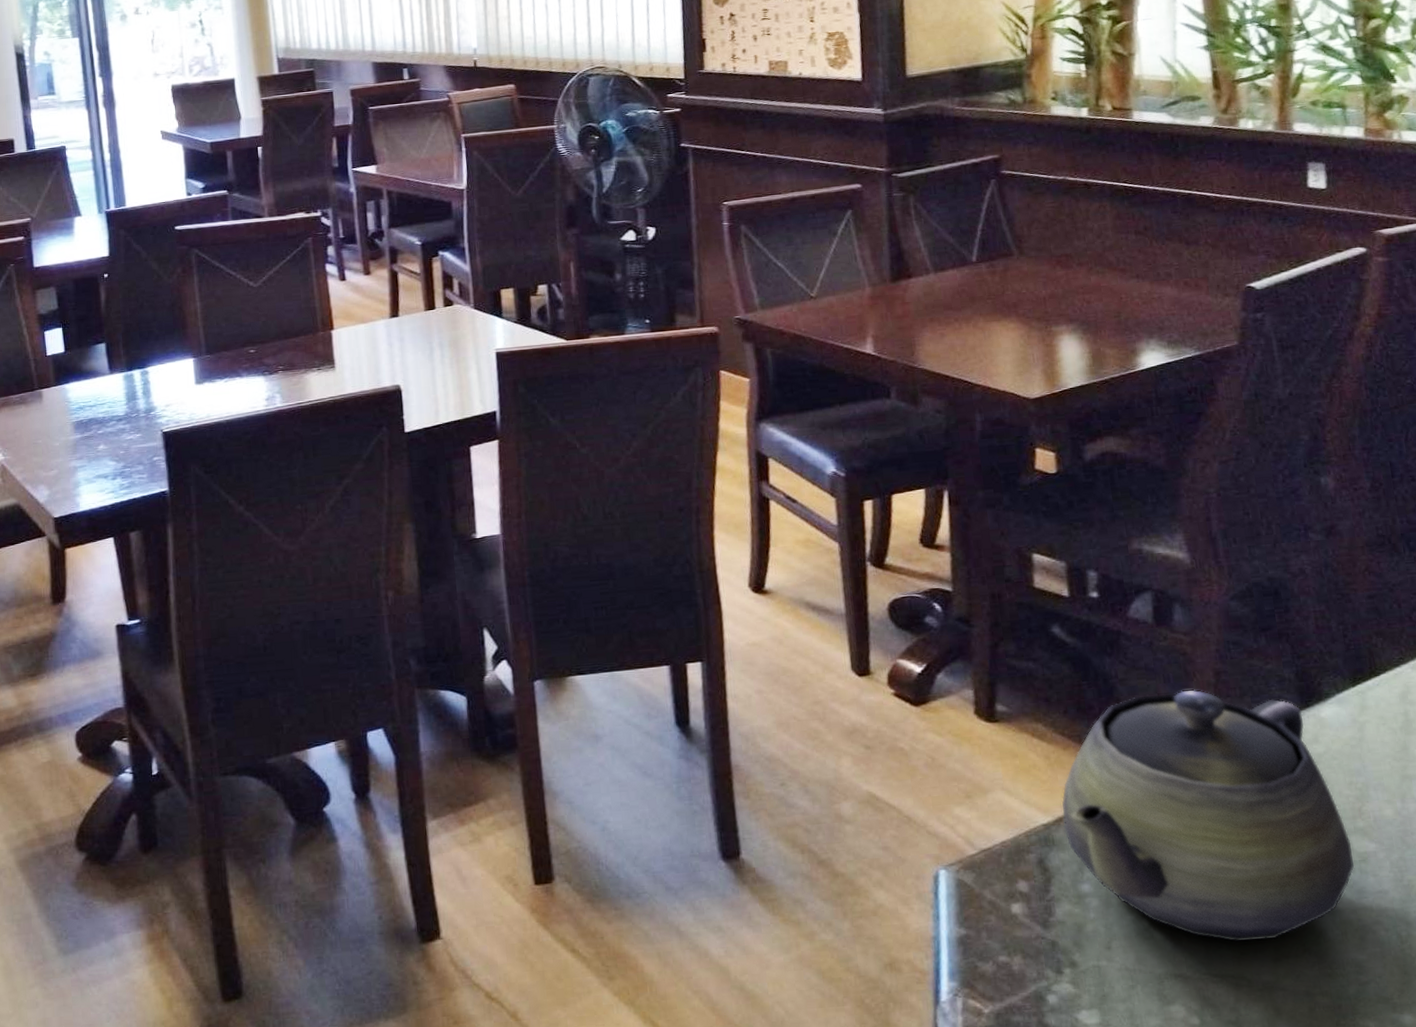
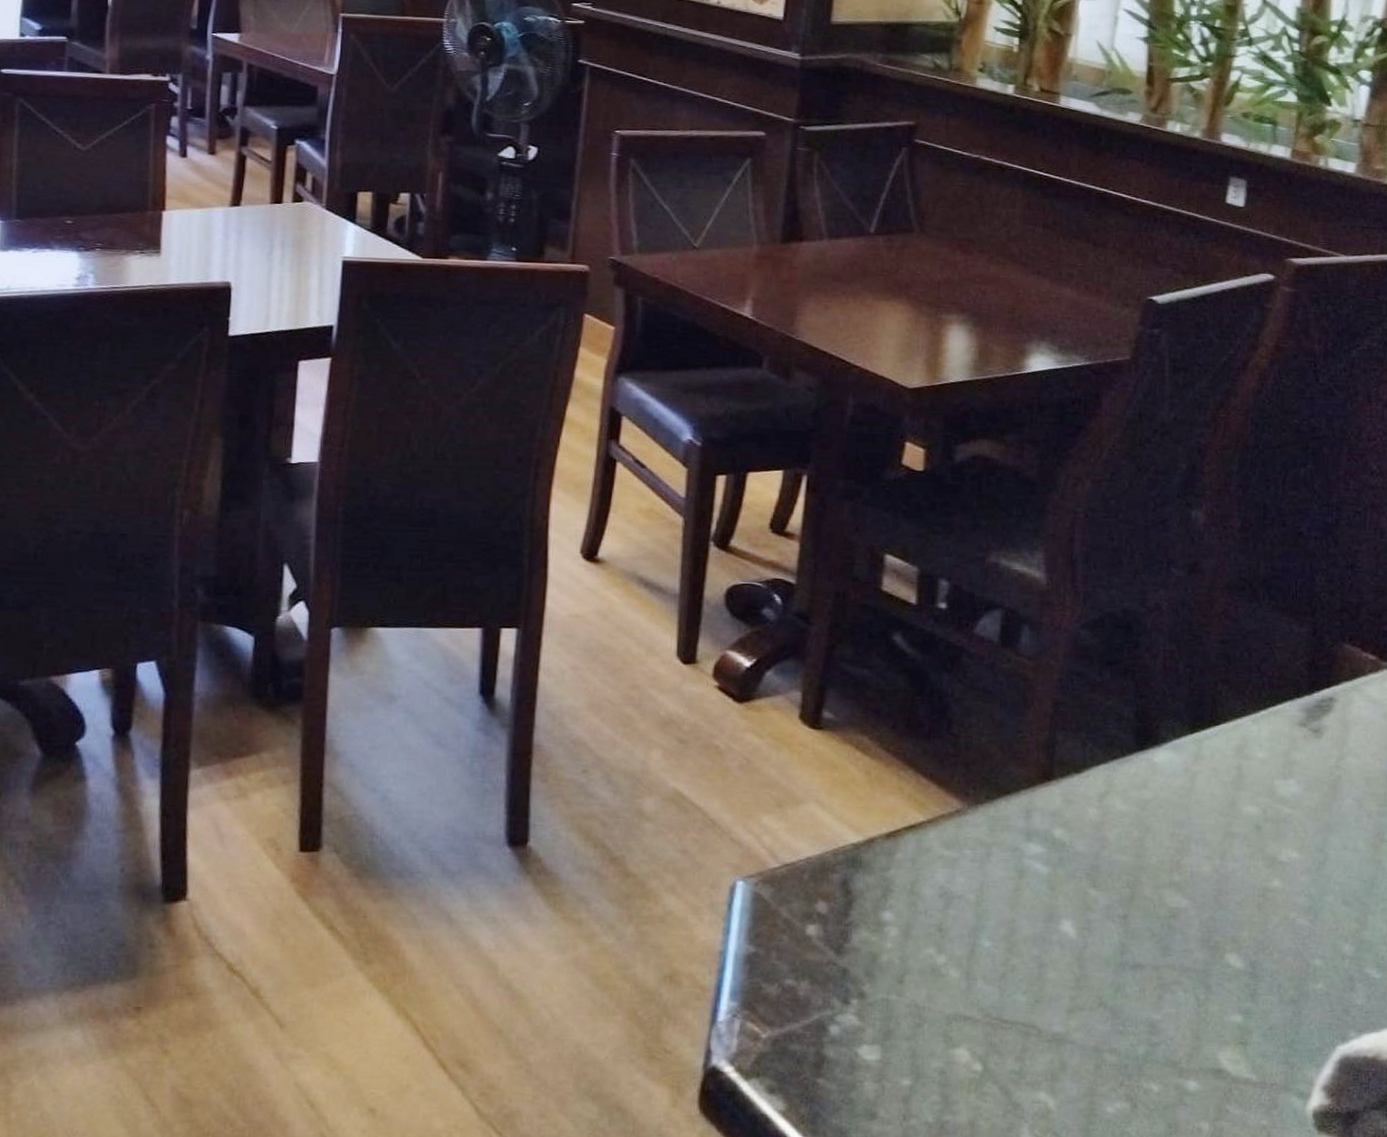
teapot: present [1062,689,1355,943] -> none [873,717,1164,990]

